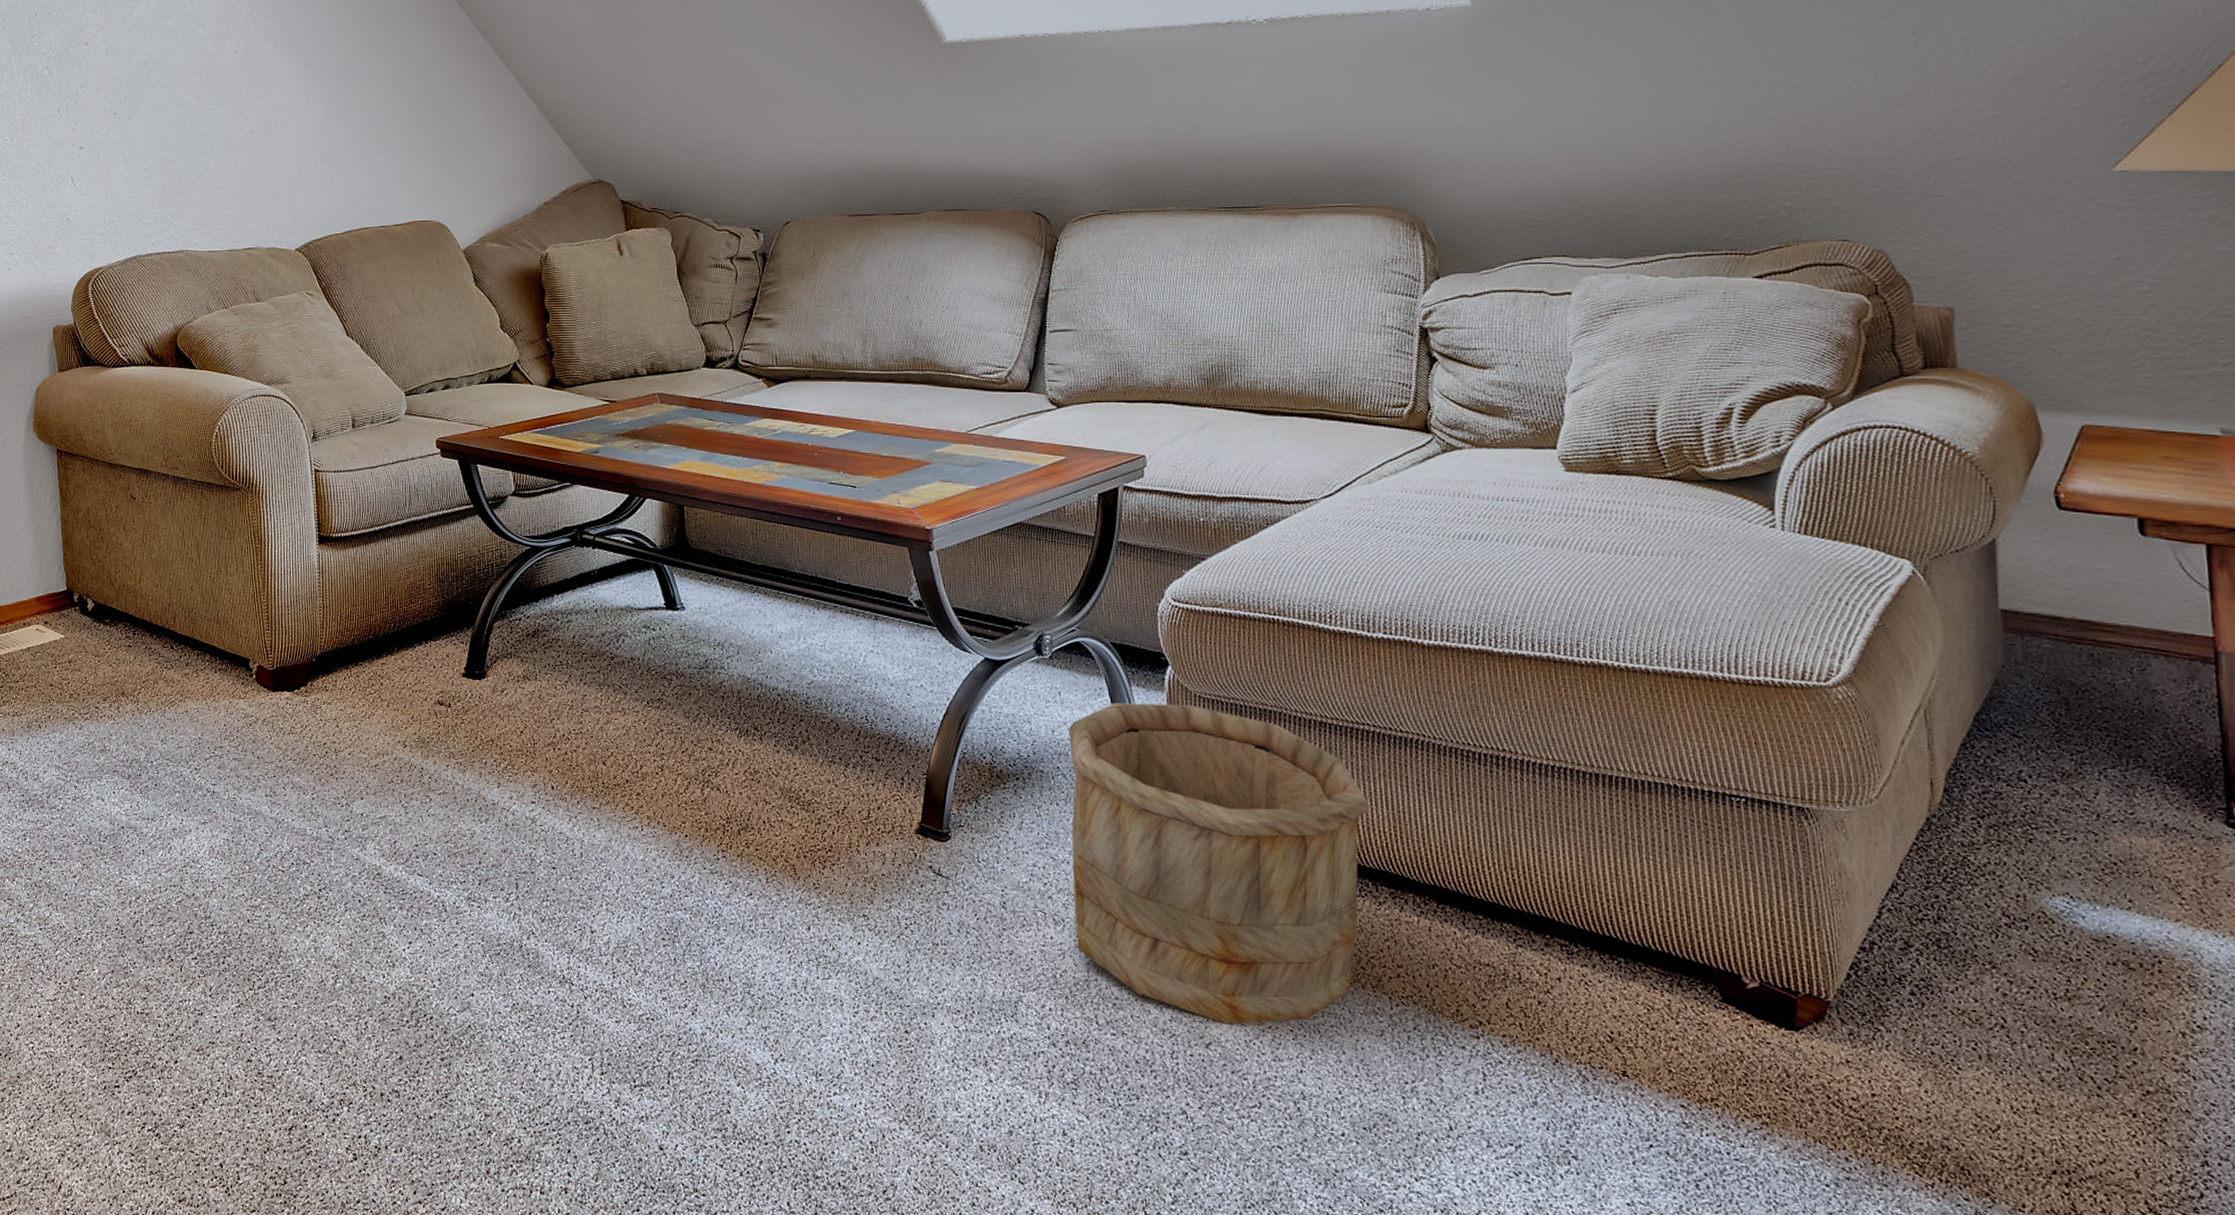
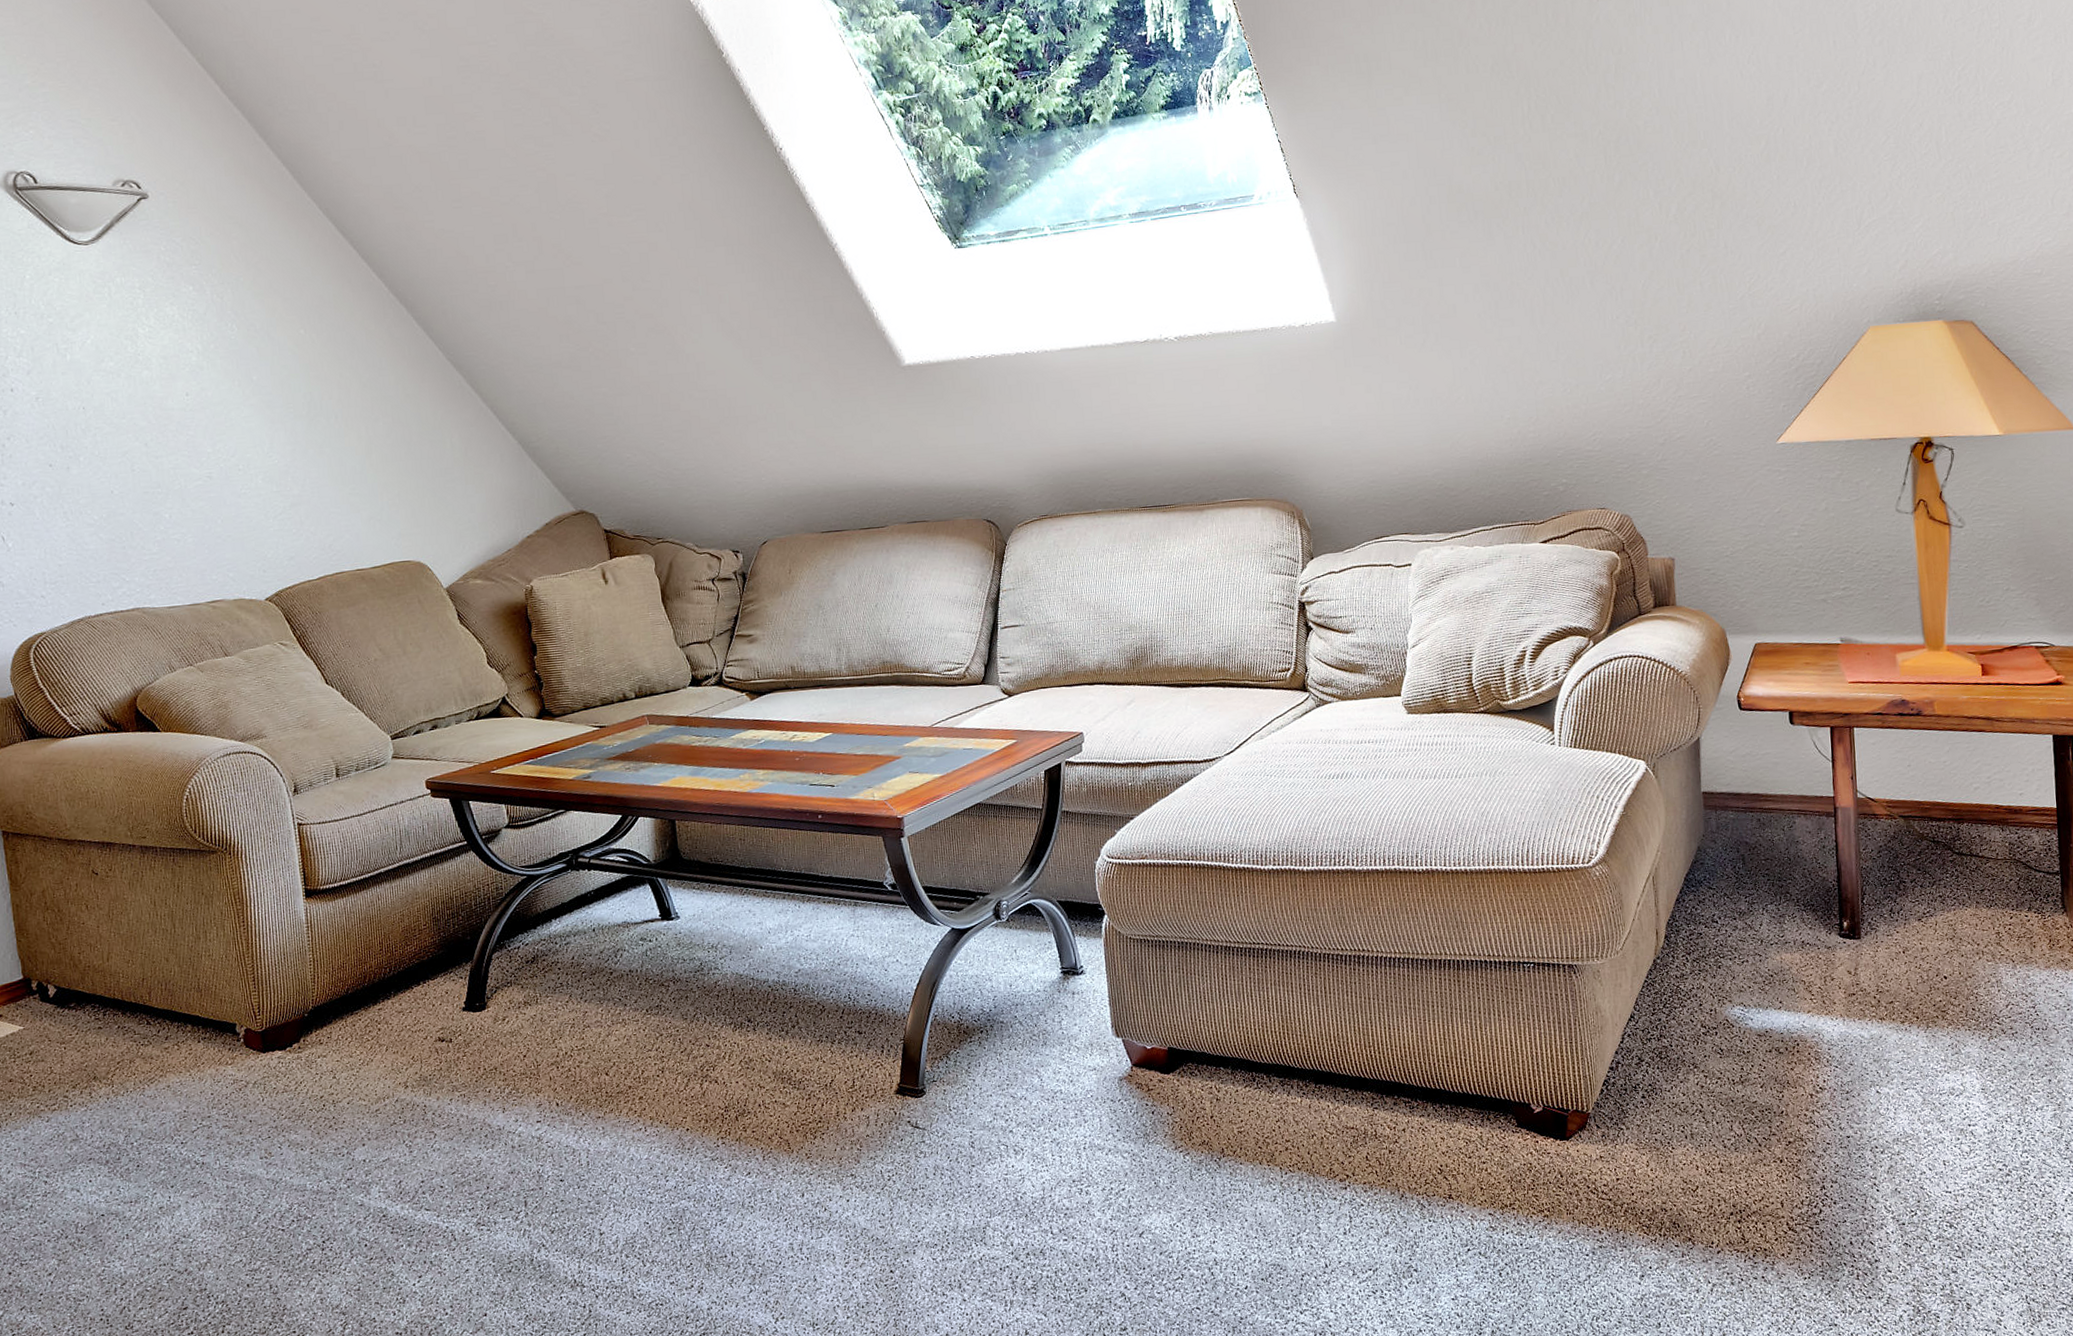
wooden bucket: present [1068,703,1370,1025] -> none [1023,946,1265,1214]

